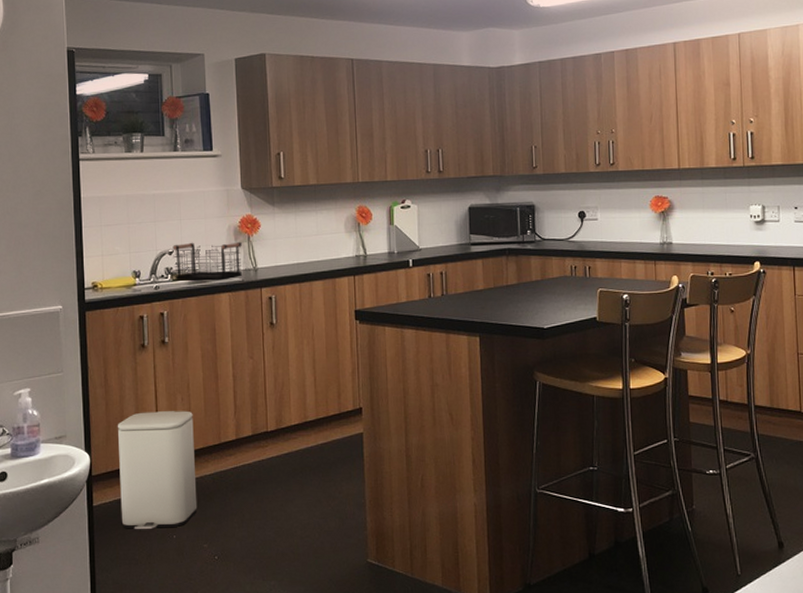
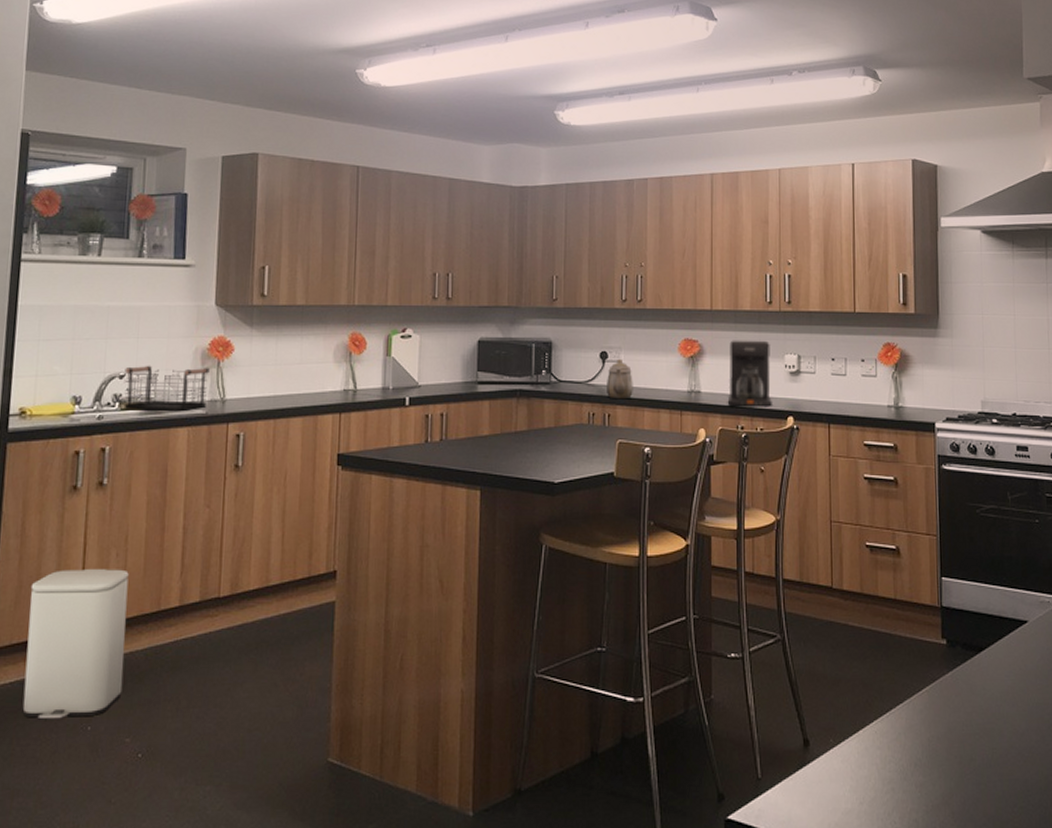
teapot: none [586,217,610,253] -> present [607,358,633,400]
coffee maker: none [697,193,740,255] -> present [728,340,772,407]

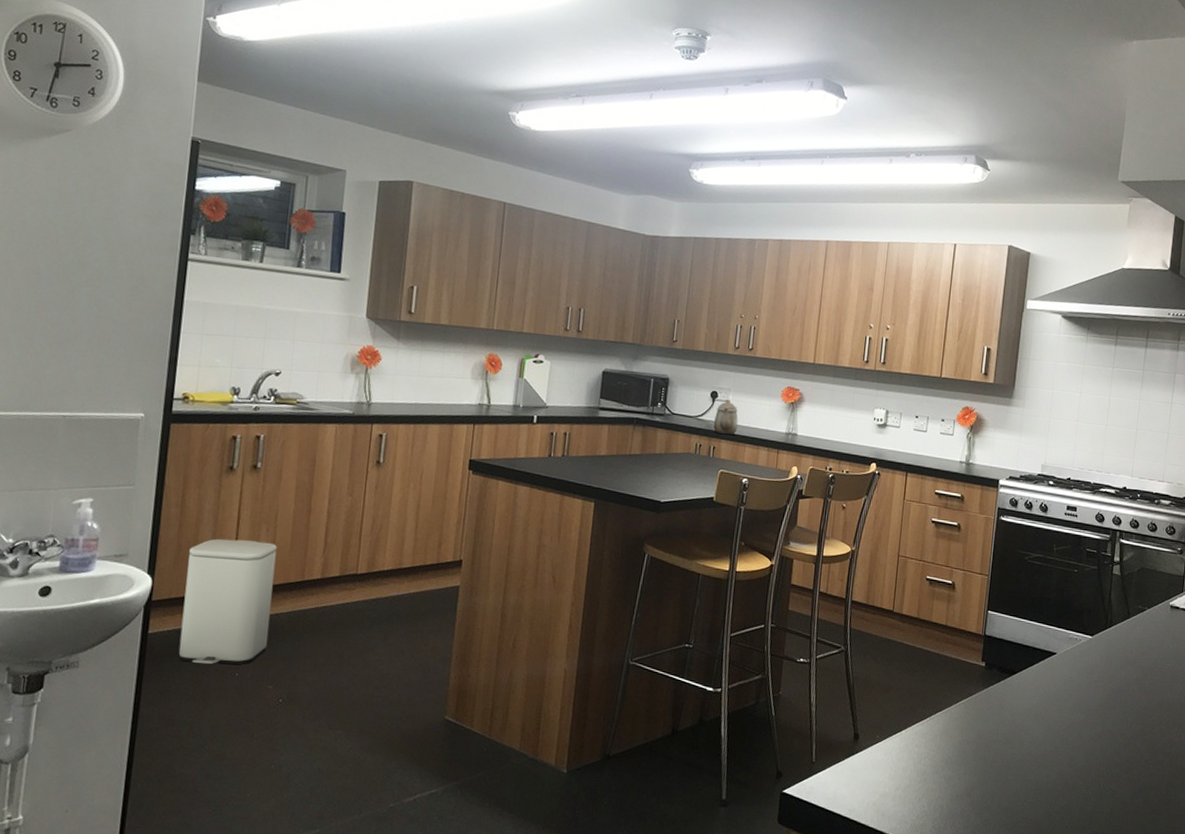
dish rack: present [123,365,210,412] -> none [278,365,358,410]
coffee maker: present [728,340,772,407] -> none [820,392,863,453]

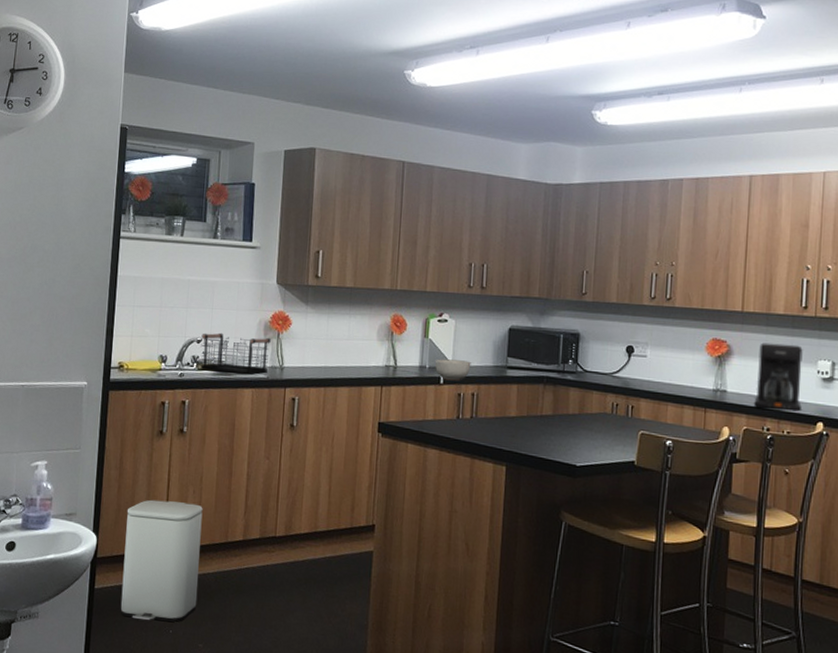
dish rack: none [278,365,358,410] -> present [200,332,271,375]
bowl: none [528,398,565,421] -> present [434,359,471,381]
teapot: present [714,399,739,435] -> none [631,353,658,393]
coffee maker: none [820,392,863,453] -> present [755,342,803,412]

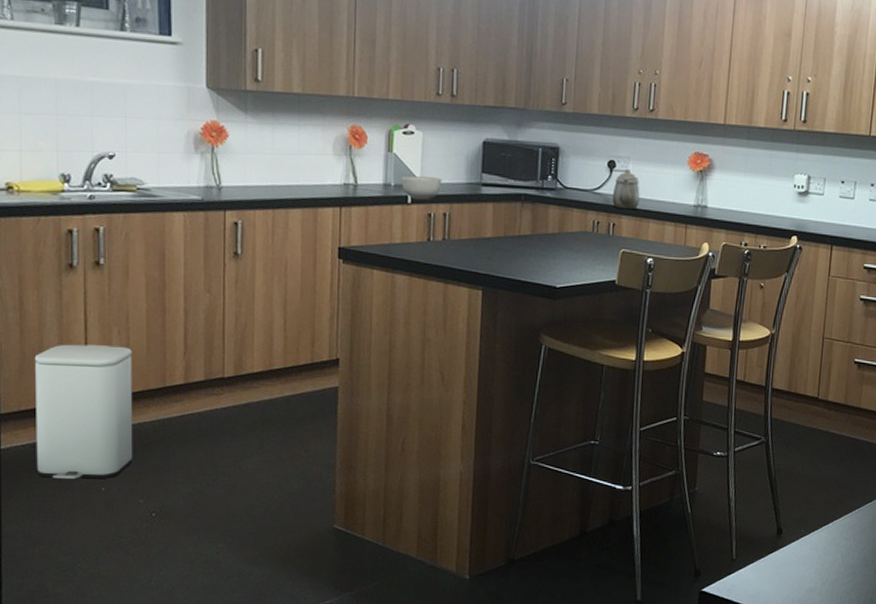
dish rack: present [200,332,271,375] -> none [114,146,203,197]
teapot: none [631,353,658,393] -> present [612,168,640,210]
coffee maker: present [755,342,803,412] -> none [734,156,781,226]

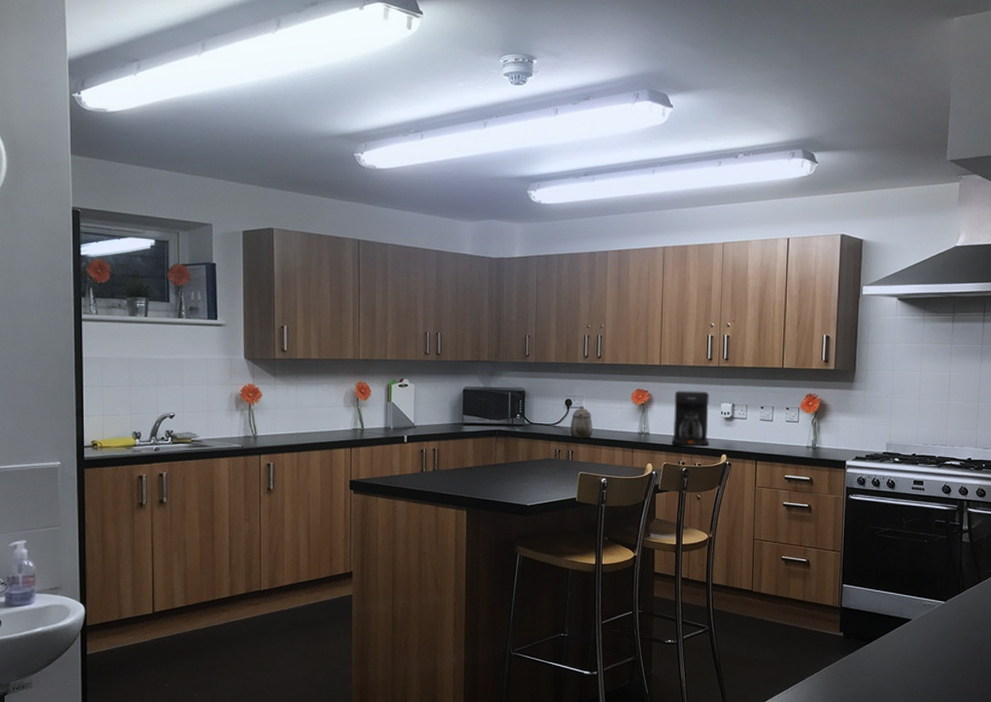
pedal bin: present [34,344,133,480] -> none [113,567,190,678]
bowl: present [400,175,442,200] -> none [398,420,431,439]
coffee maker: none [734,156,781,226] -> present [672,390,709,447]

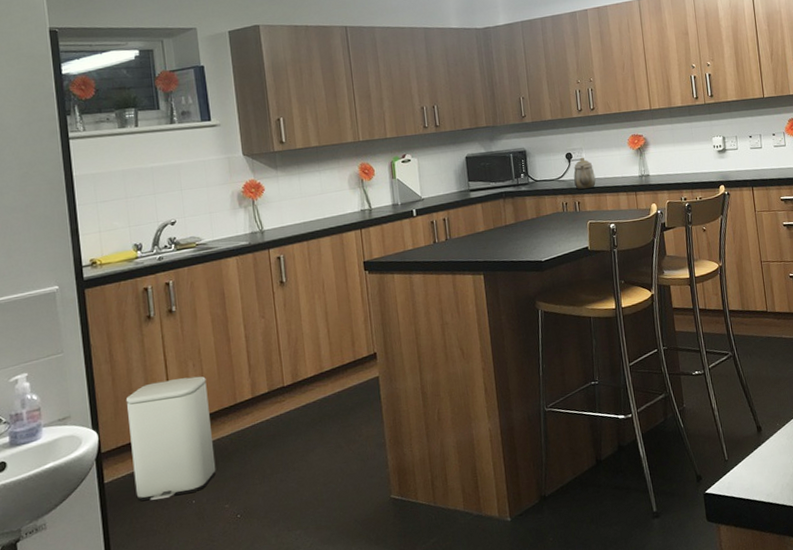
pedal bin: none [113,567,190,678] -> present [125,376,216,501]
coffee maker: present [672,390,709,447] -> none [668,128,707,184]

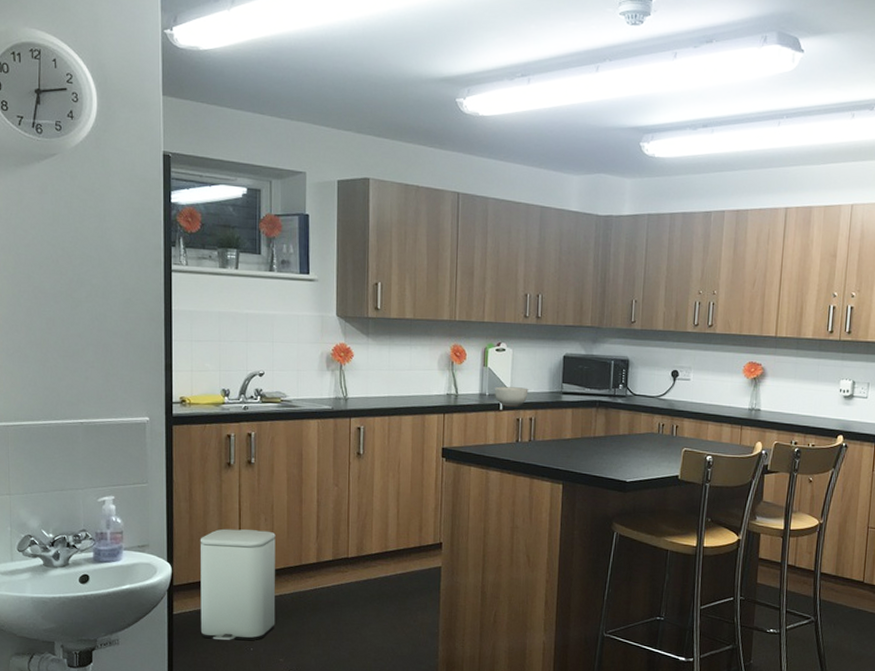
bowl: none [405,191,438,212] -> present [494,386,529,407]
teapot: present [573,157,596,190] -> none [676,377,700,414]

